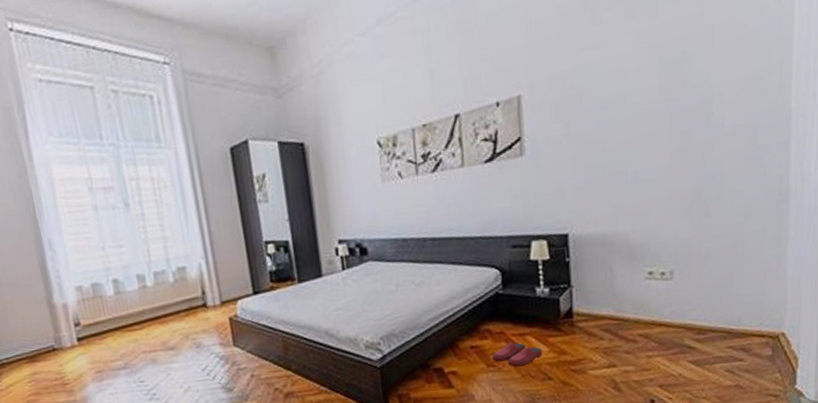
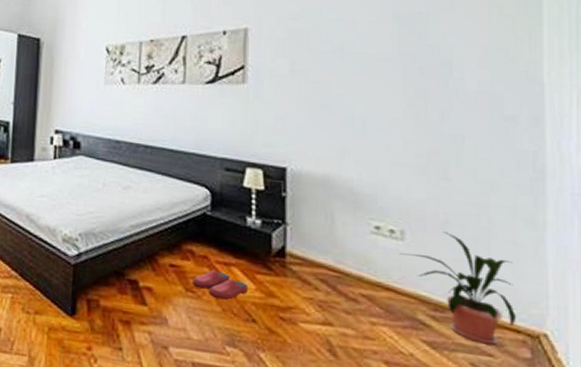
house plant: none [670,264,761,353] -> present [400,231,516,345]

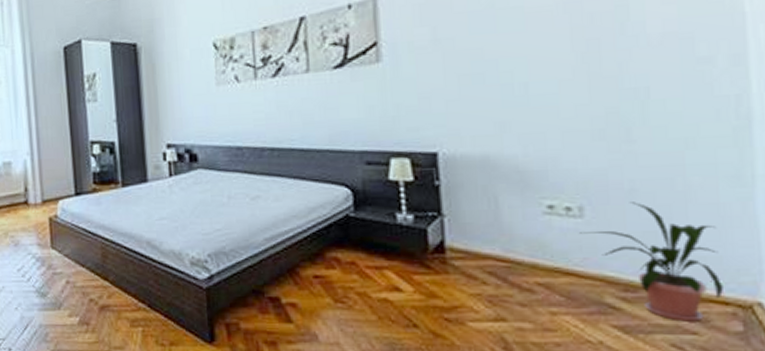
slippers: present [193,269,248,299] -> none [341,276,405,307]

